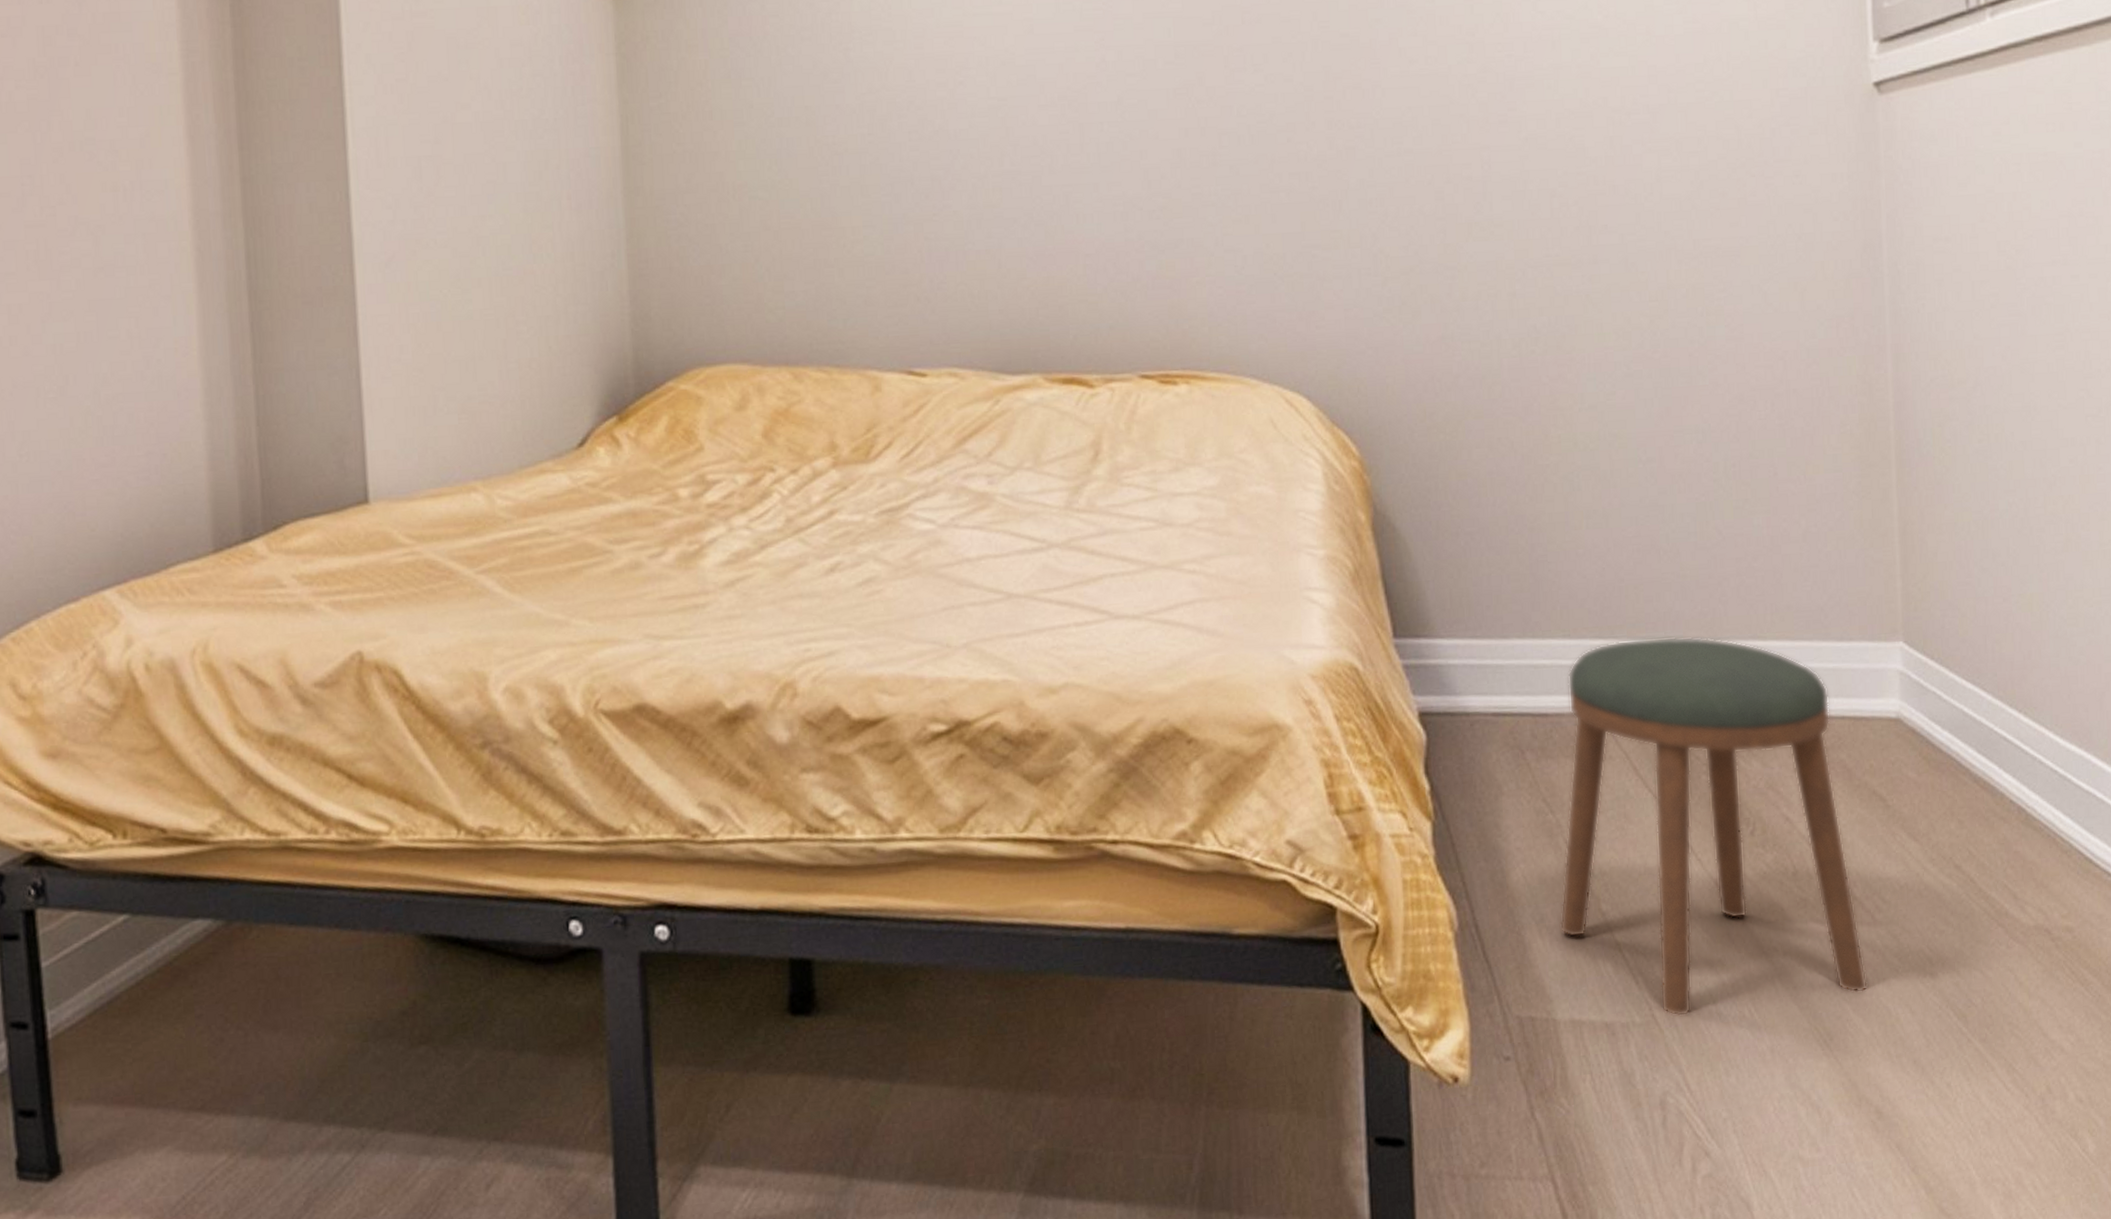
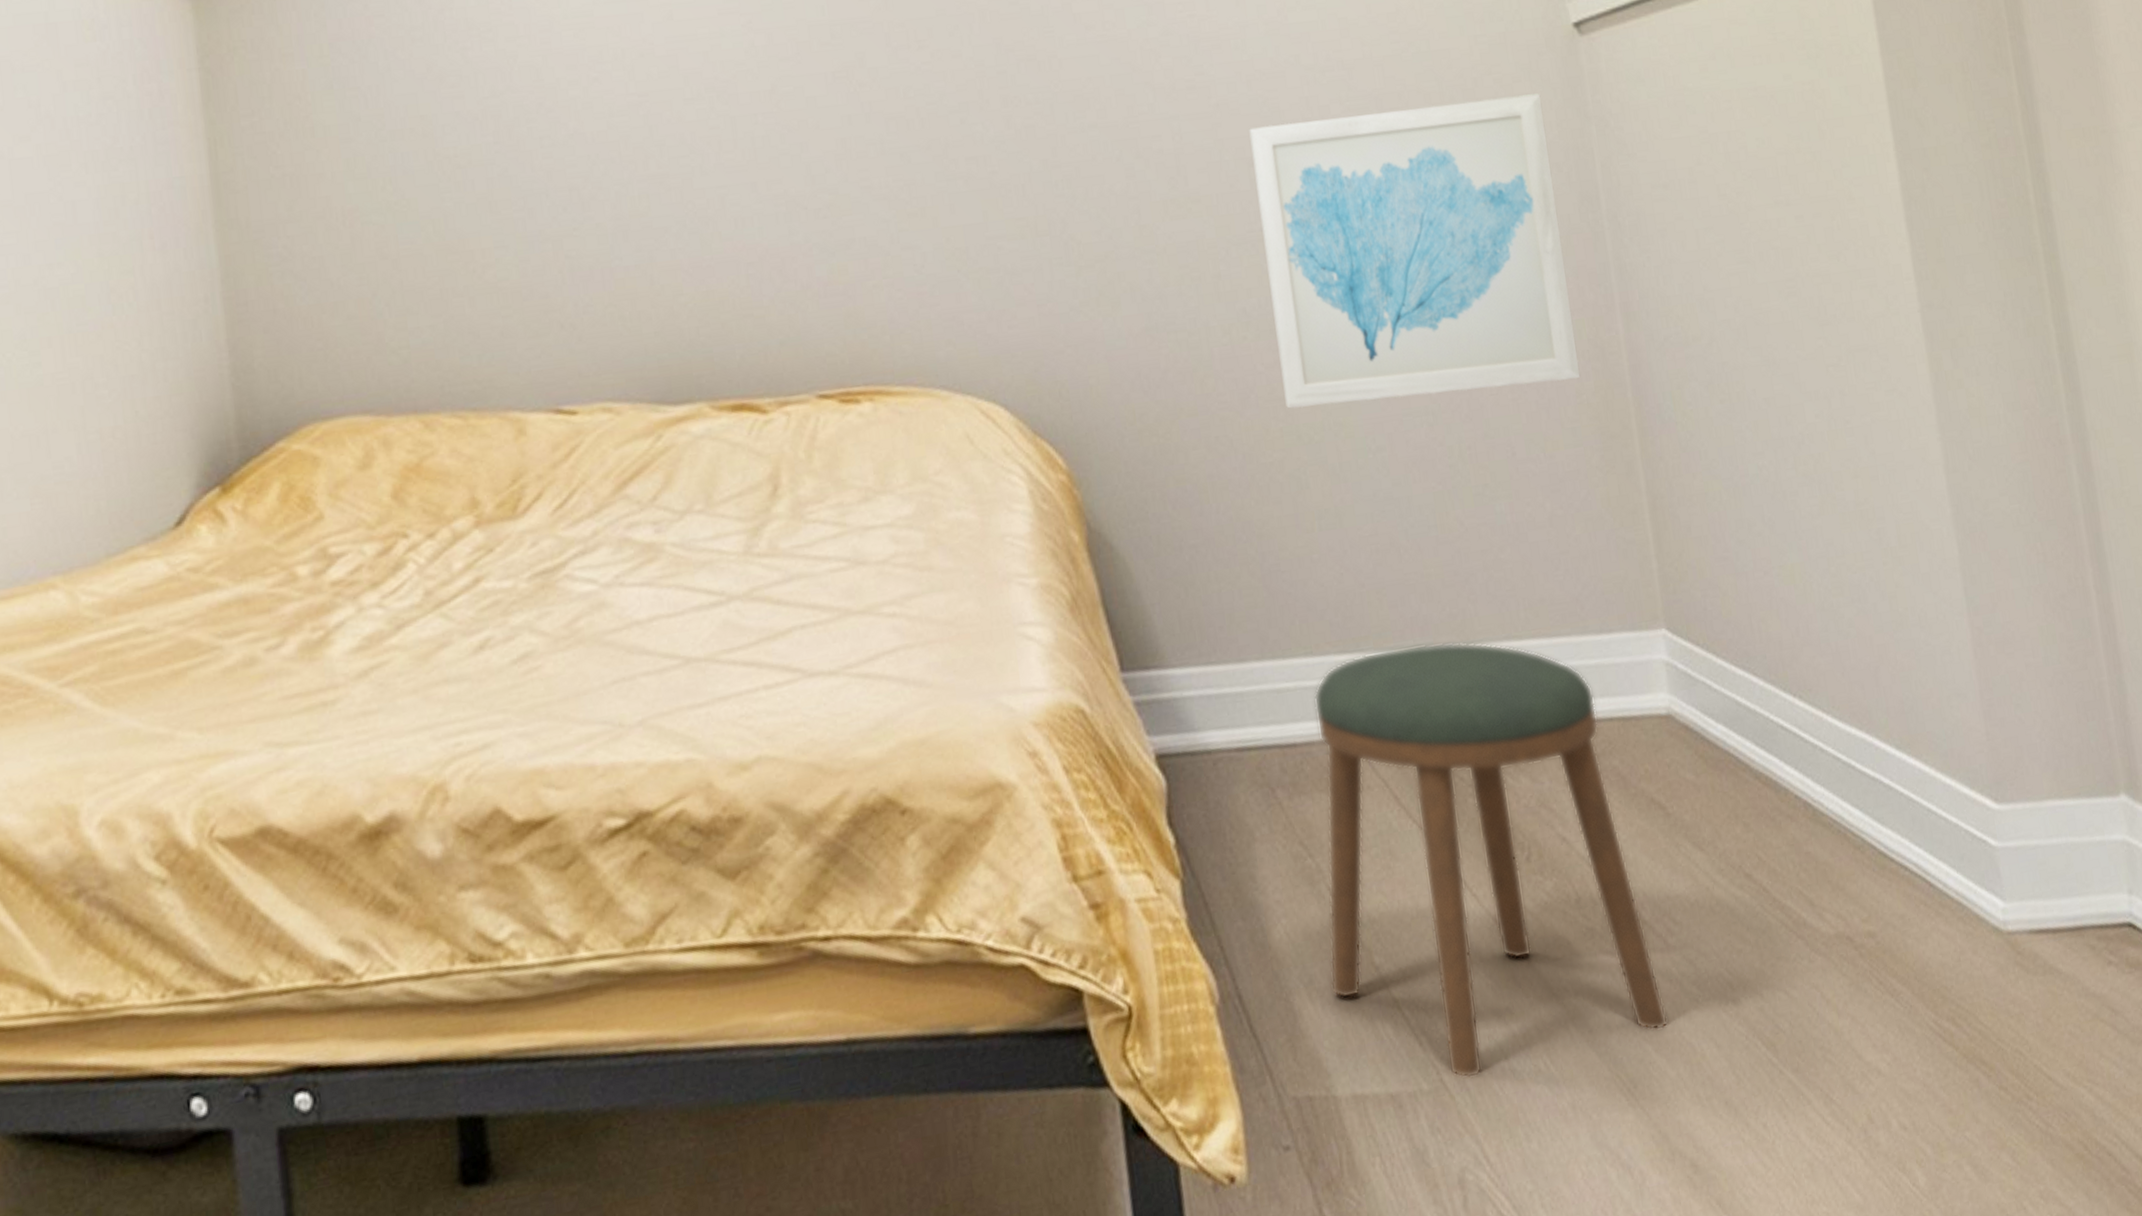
wall art: none [1554,146,1847,418] -> present [1249,93,1581,409]

